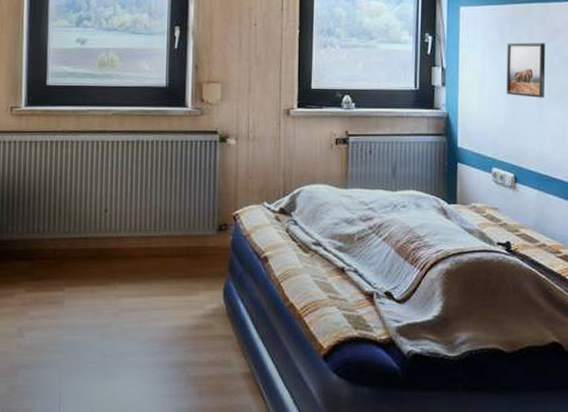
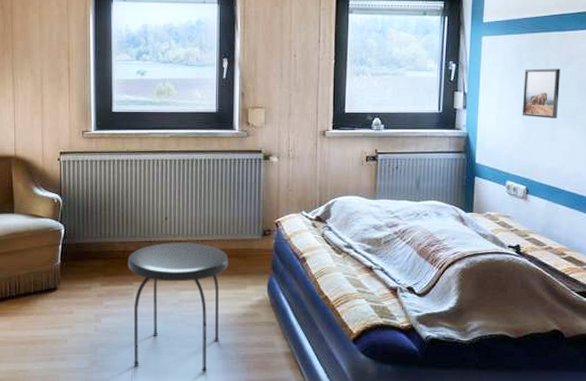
side table: none [59,239,178,399] -> present [128,243,229,372]

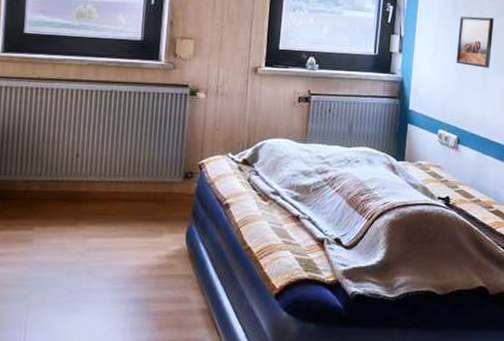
side table: present [128,243,229,372] -> none [27,183,145,332]

